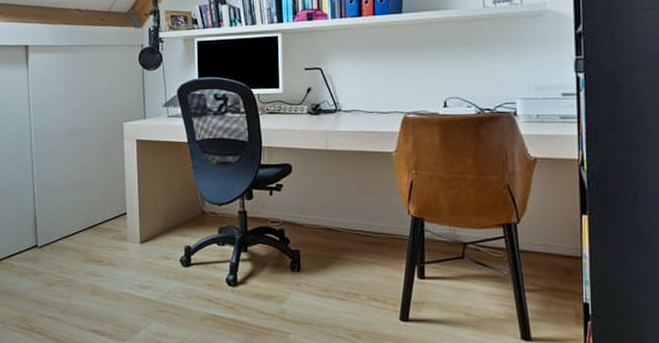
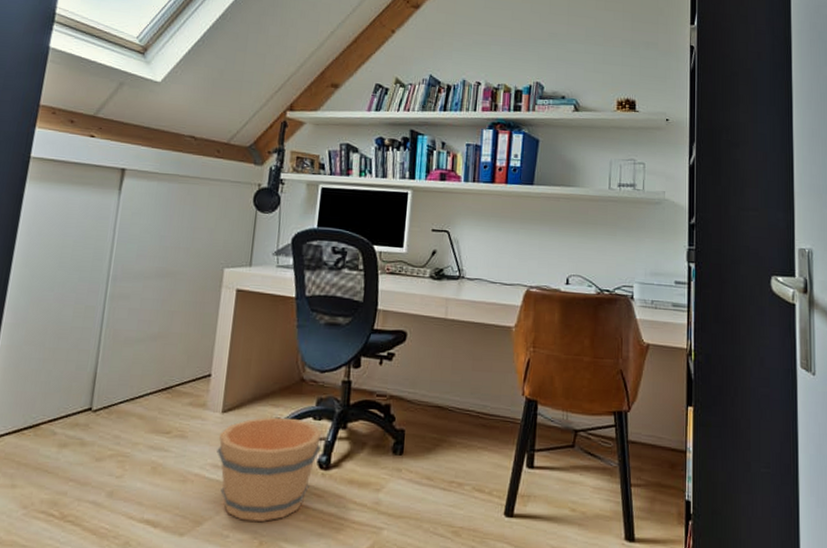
bucket: none [141,245,227,329] -> present [217,417,322,522]

